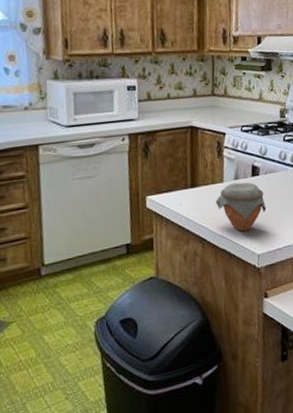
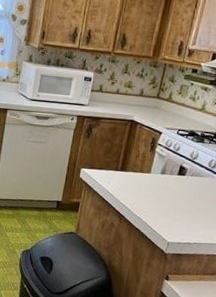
jar: present [215,182,267,232] -> none [139,176,186,220]

